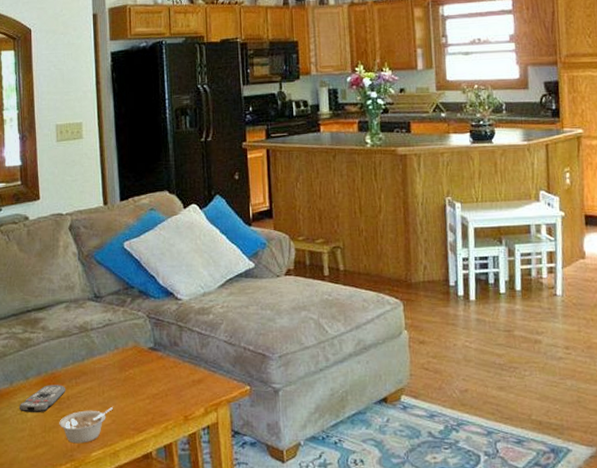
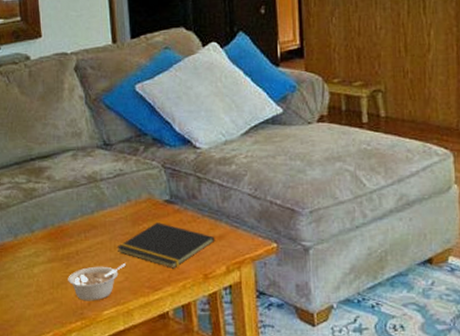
remote control: present [19,384,66,412] -> none [24,238,75,267]
notepad: none [105,368,195,411] -> present [116,223,215,269]

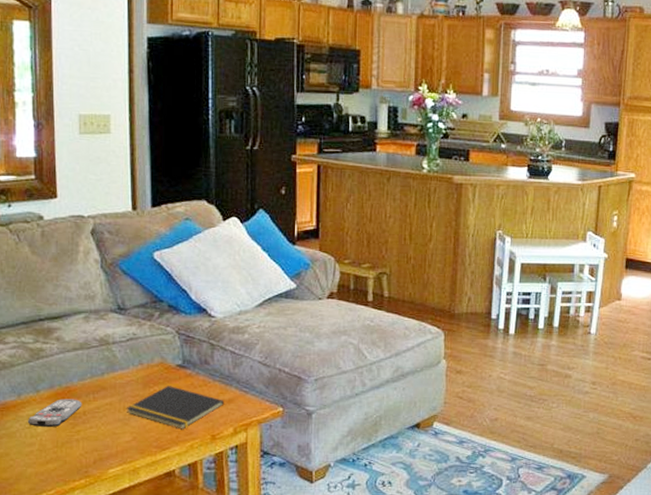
remote control: none [24,238,75,267] -> present [27,399,82,427]
legume: present [68,263,126,301] -> none [73,424,134,460]

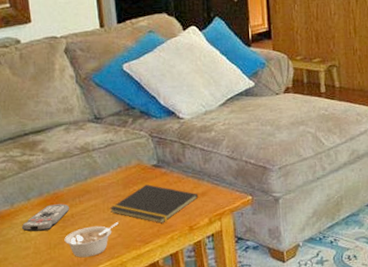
legume: none [73,424,134,460] -> present [64,222,118,258]

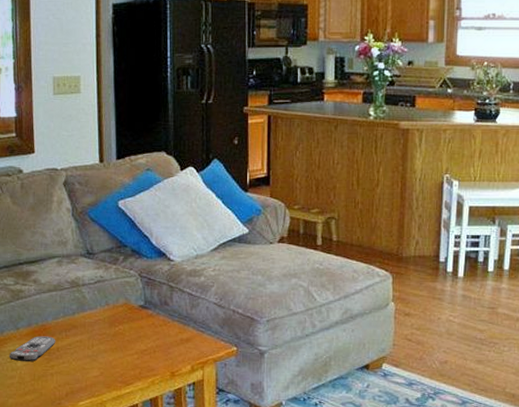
legume: present [64,222,118,258] -> none [48,360,102,393]
notepad: present [109,184,199,224] -> none [94,325,183,366]

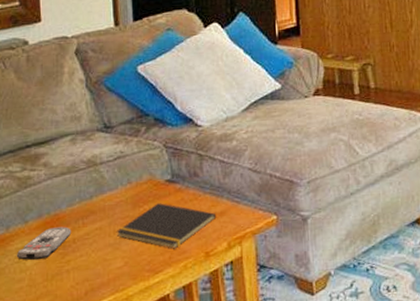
notepad: none [94,325,183,366] -> present [116,203,217,249]

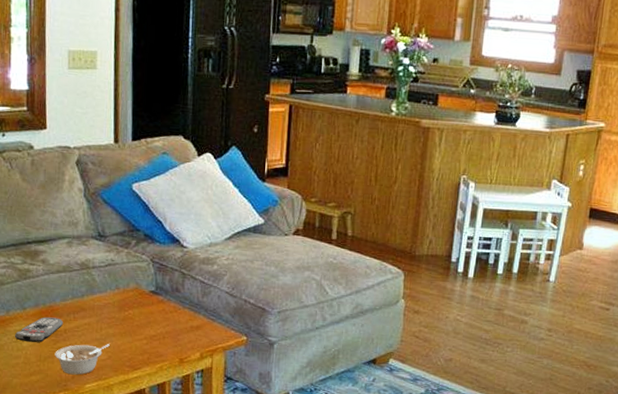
legume: none [63,248,125,291] -> present [54,344,110,375]
notepad: present [116,203,217,249] -> none [102,310,193,352]

